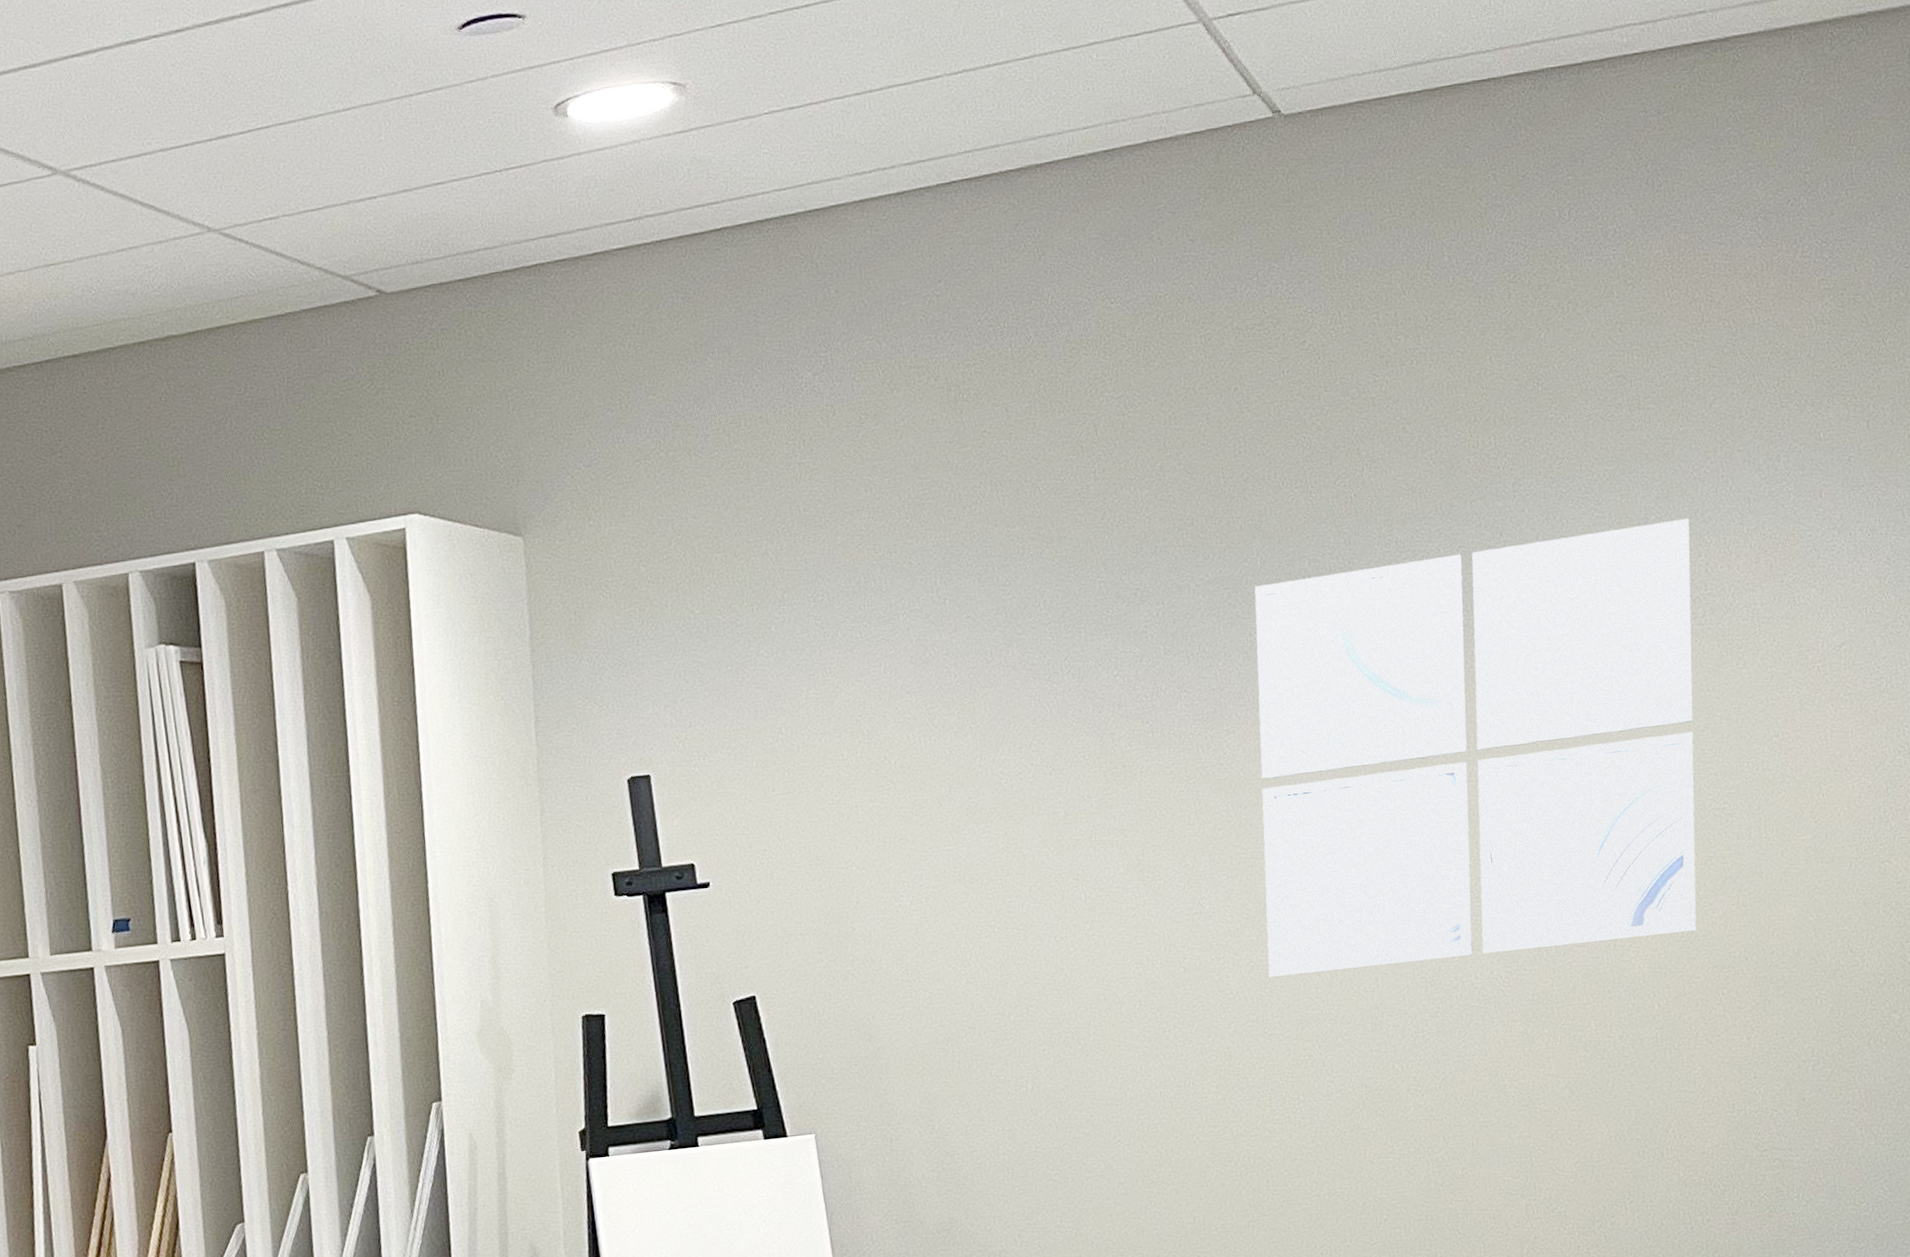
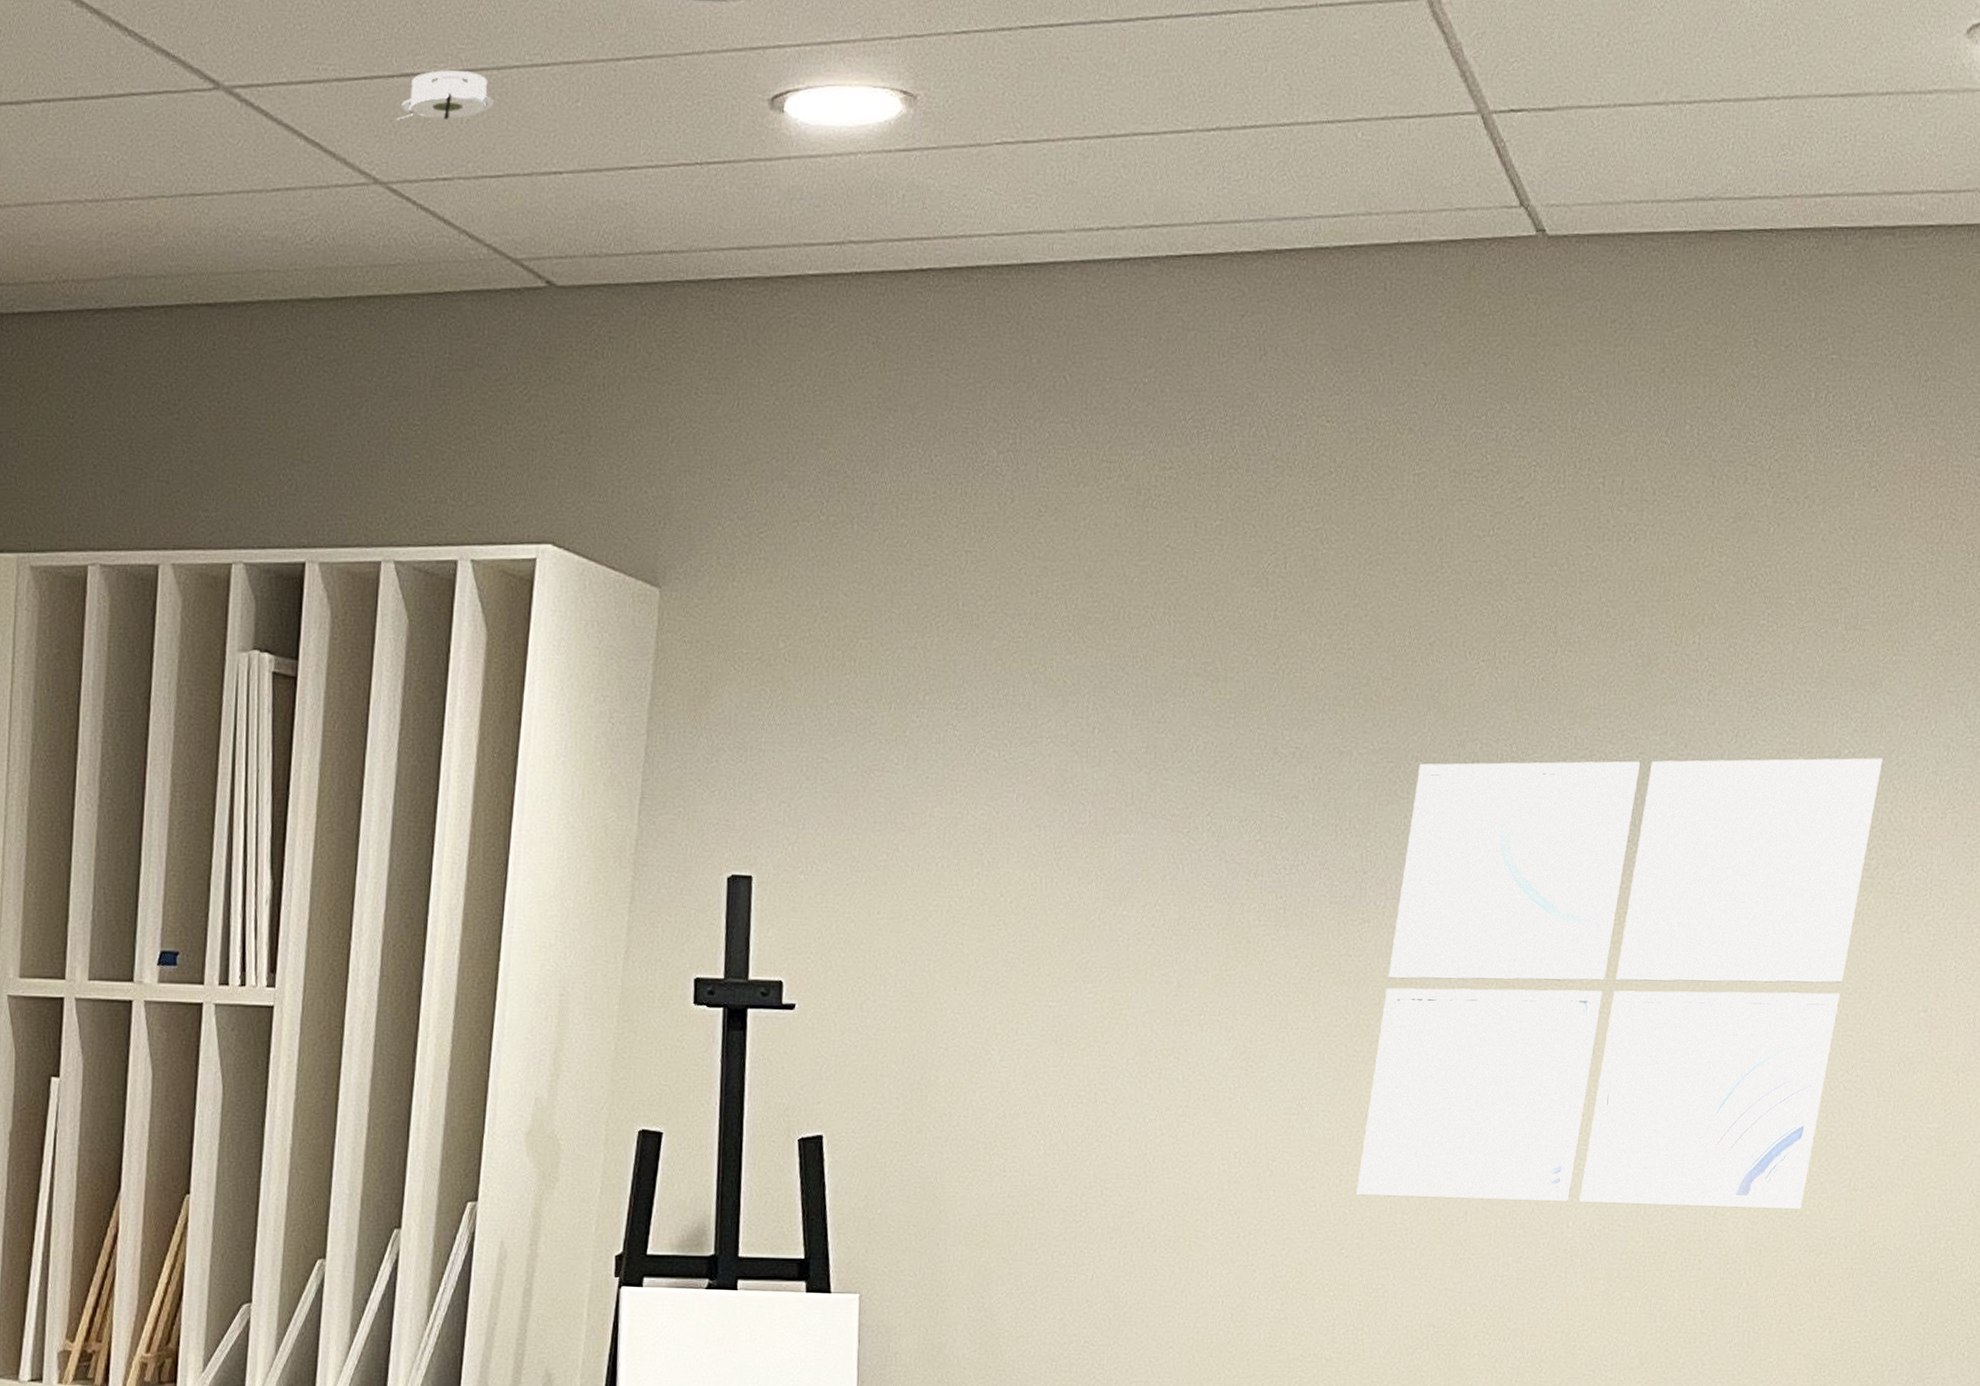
smoke detector: none [219,125,305,176] -> present [396,70,494,120]

